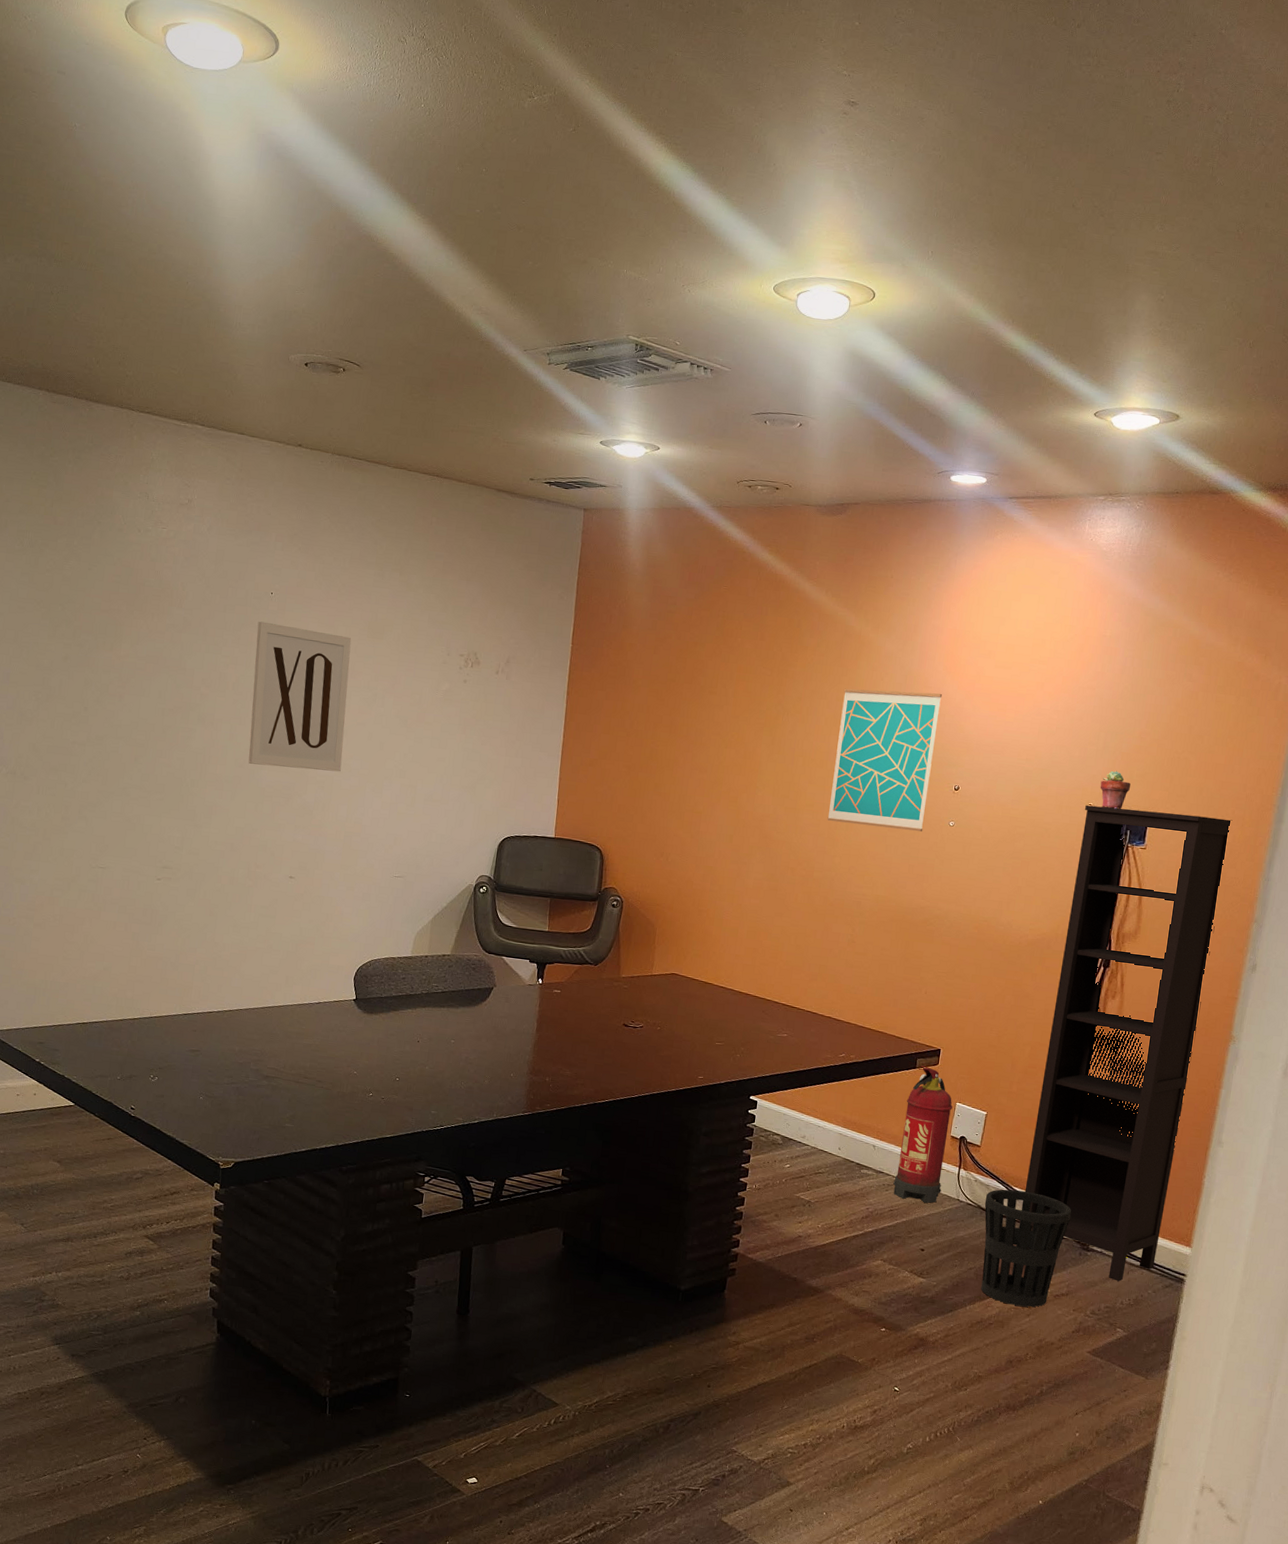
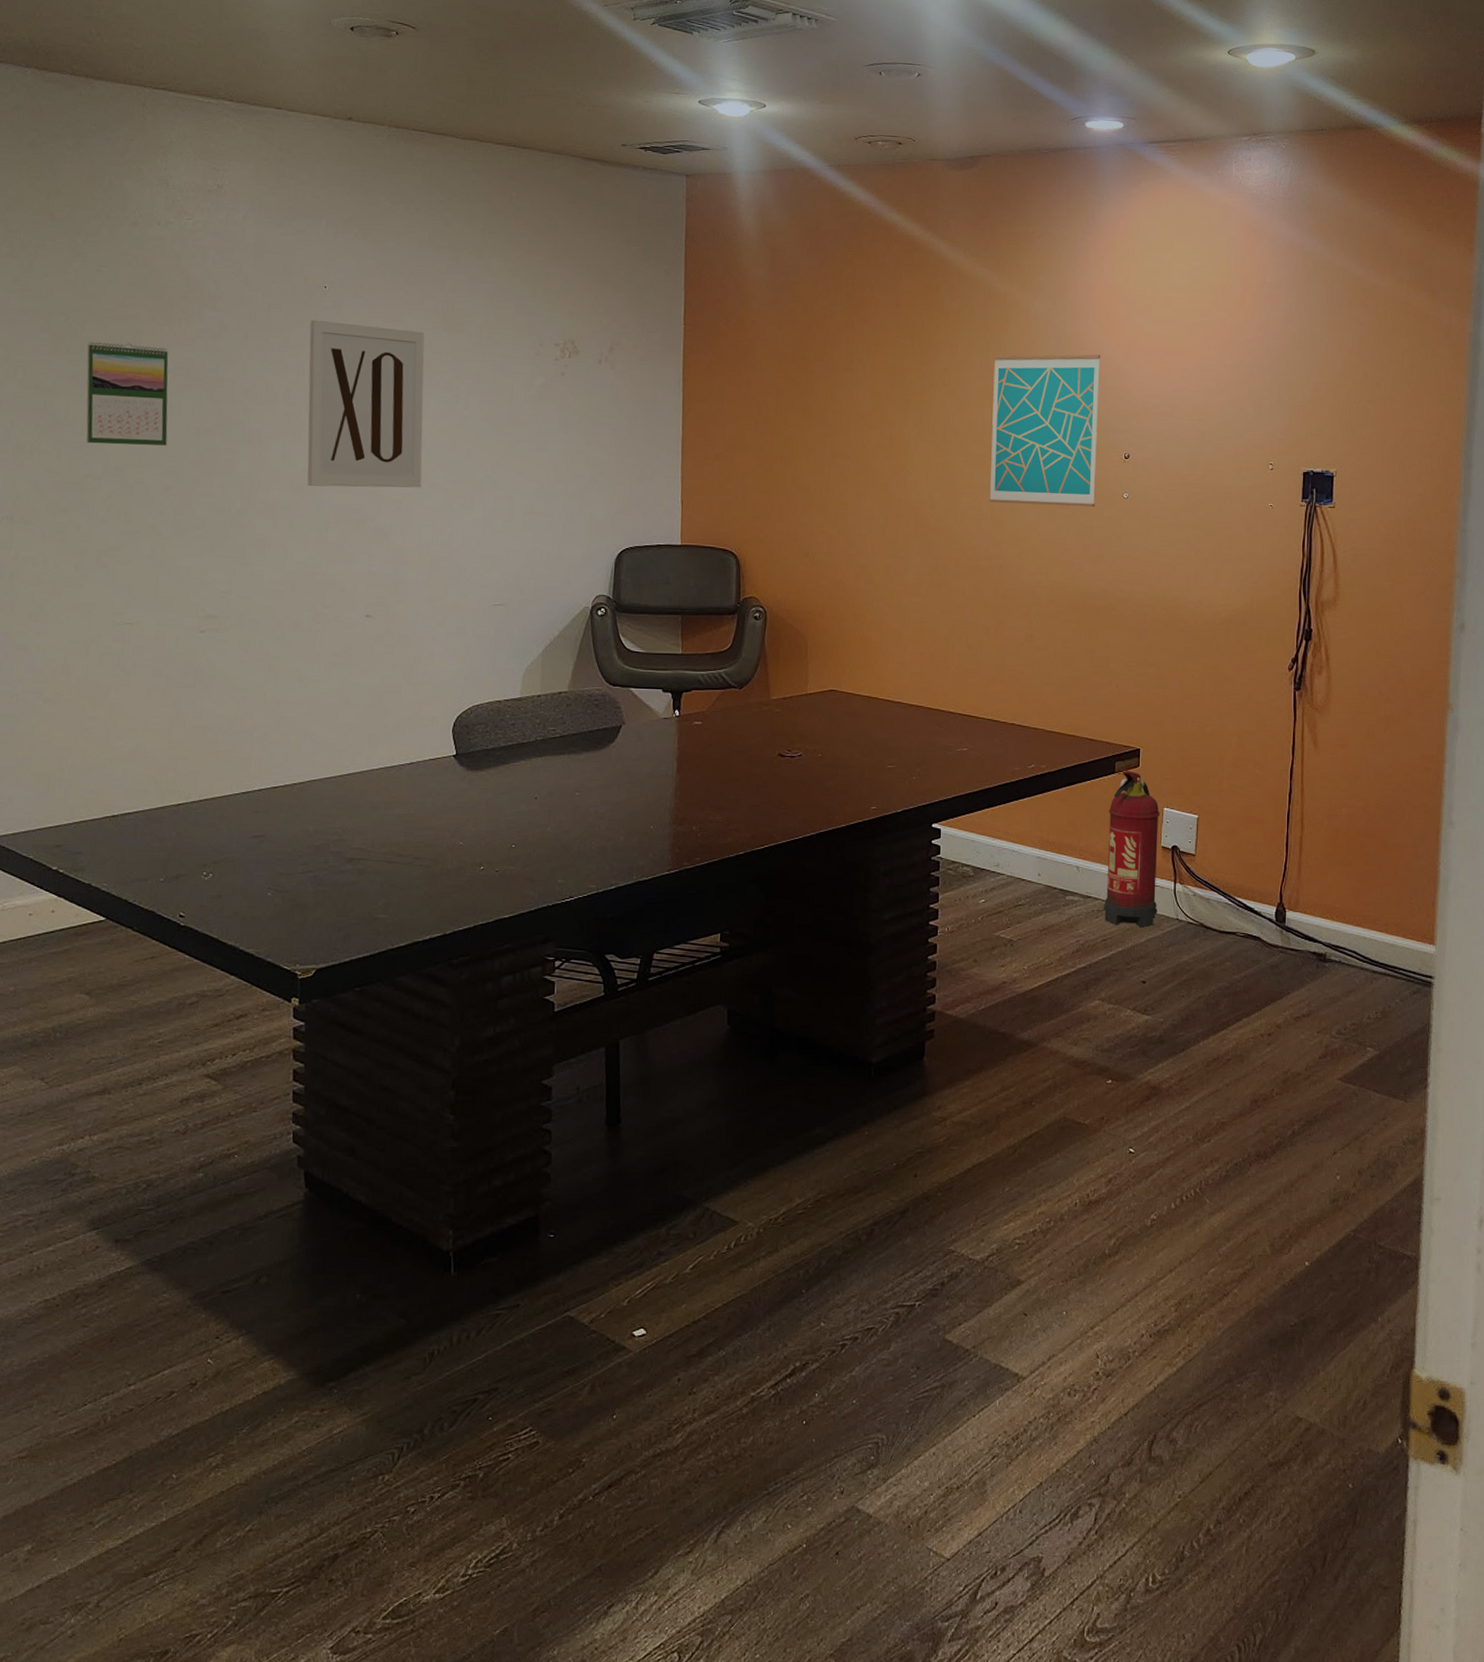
calendar: none [74,629,142,722] -> present [86,341,169,446]
wastebasket: present [981,1189,1072,1307] -> none [1207,900,1303,1035]
bookcase: present [1024,805,1233,1281] -> none [1249,464,1421,993]
potted succulent: present [1100,771,1131,810] -> none [1279,425,1310,467]

